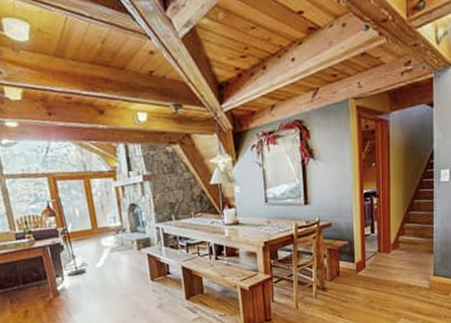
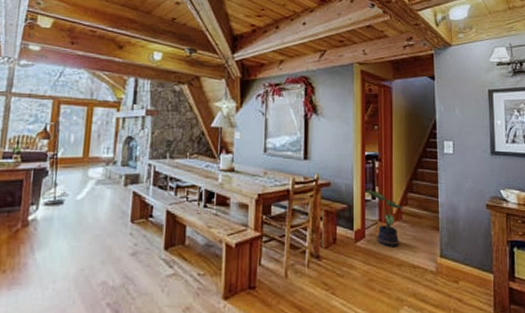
potted plant: none [363,225,402,273] -> present [364,190,405,248]

